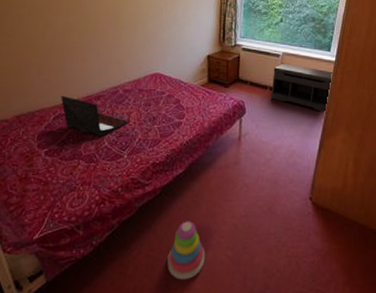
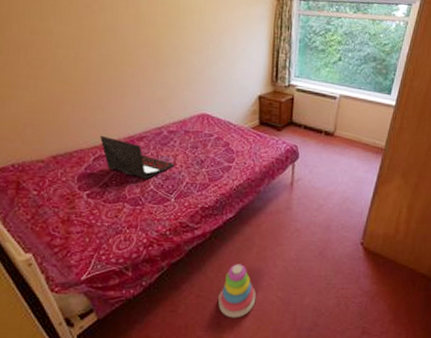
bench: present [271,63,332,114] -> none [325,106,392,160]

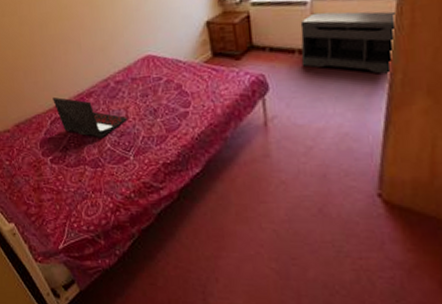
stacking toy: present [218,264,257,318] -> none [199,228,245,294]
bench: none [325,106,392,160] -> present [300,11,395,75]

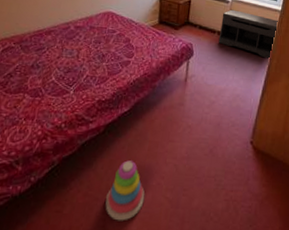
laptop: present [52,97,127,138] -> none [11,29,78,71]
stacking toy: none [199,228,245,294] -> present [105,160,145,221]

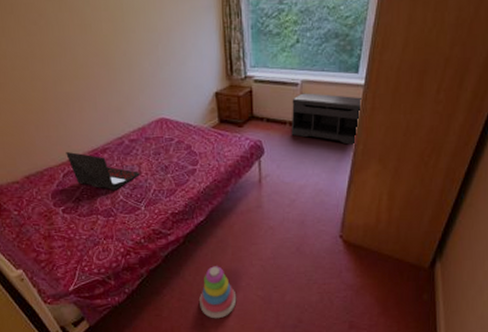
laptop: none [11,29,78,71] -> present [66,152,140,191]

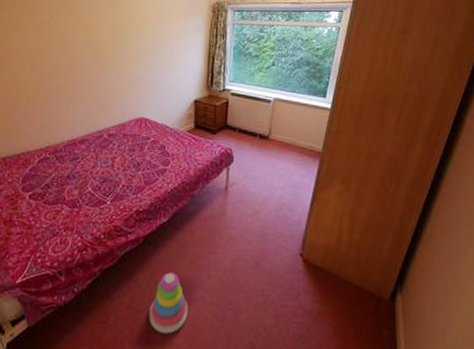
laptop: present [66,152,140,191] -> none [45,139,113,182]
bench: present [291,93,361,146] -> none [260,109,328,164]

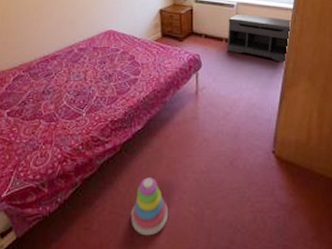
bench: none [260,109,328,164] -> present [227,13,291,64]

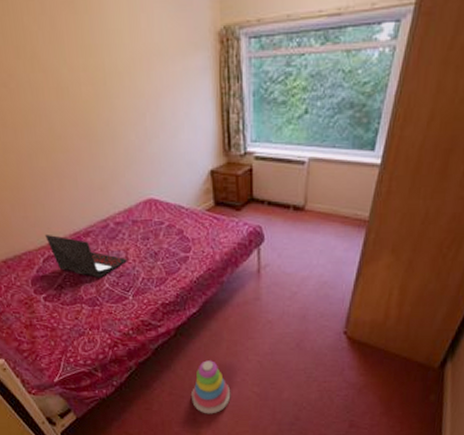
laptop: none [19,58,85,96] -> present [45,235,127,278]
bench: present [227,13,291,64] -> none [295,173,376,234]

